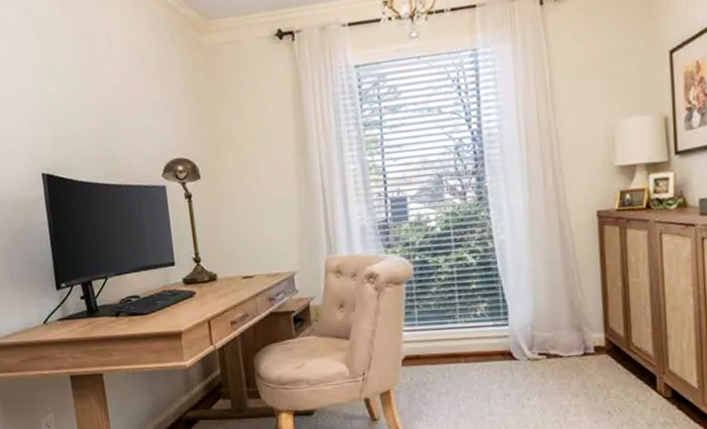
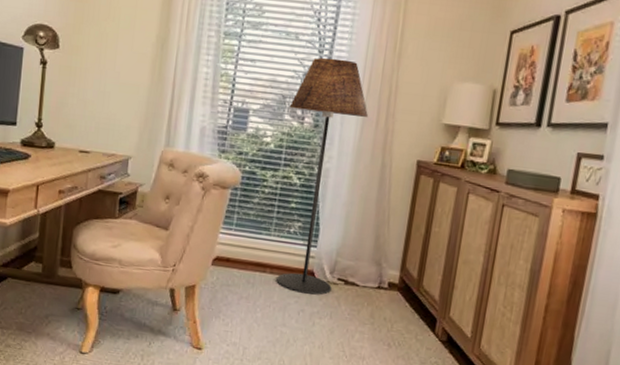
floor lamp: none [447,122,534,377] -> present [276,57,369,295]

